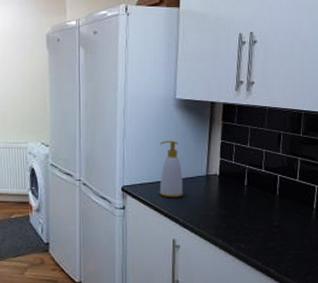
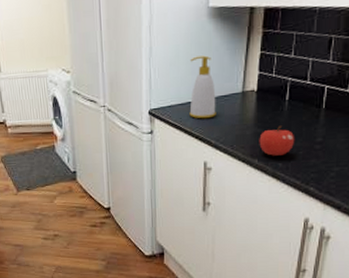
fruit: none [222,208,254,237] -> present [259,125,294,156]

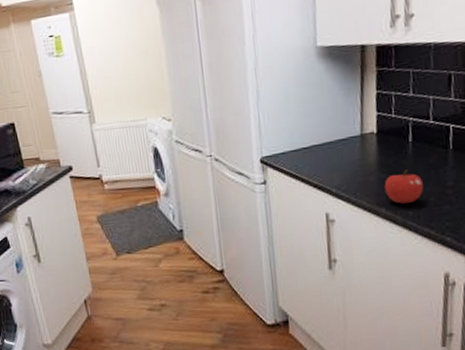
soap bottle: present [189,55,216,119] -> none [301,97,335,166]

